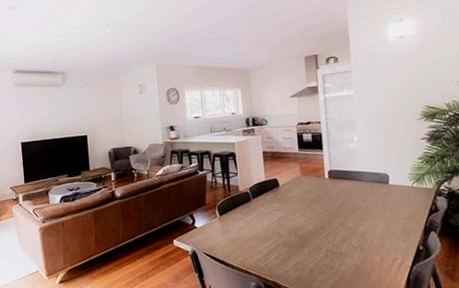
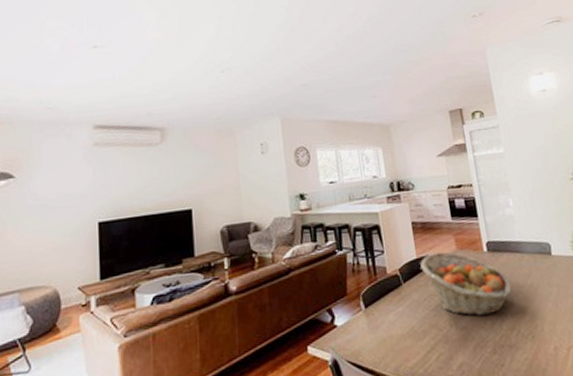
fruit basket: none [268,177,347,228] -> present [420,252,512,316]

